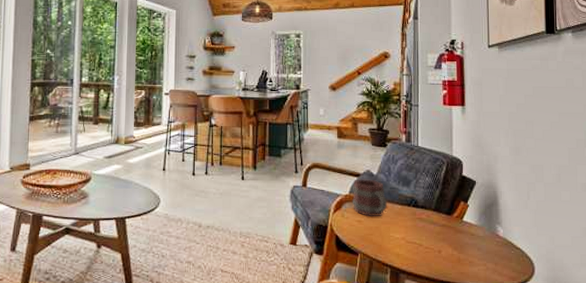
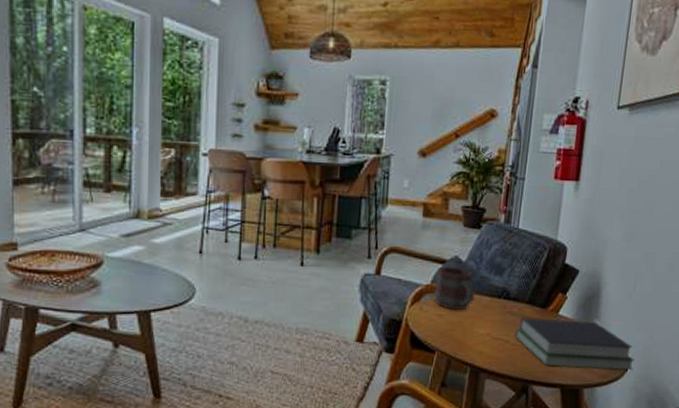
book: none [426,223,540,273] -> present [515,317,635,371]

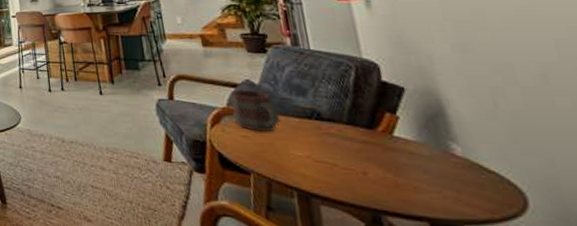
book: present [515,317,635,371] -> none [341,139,539,206]

